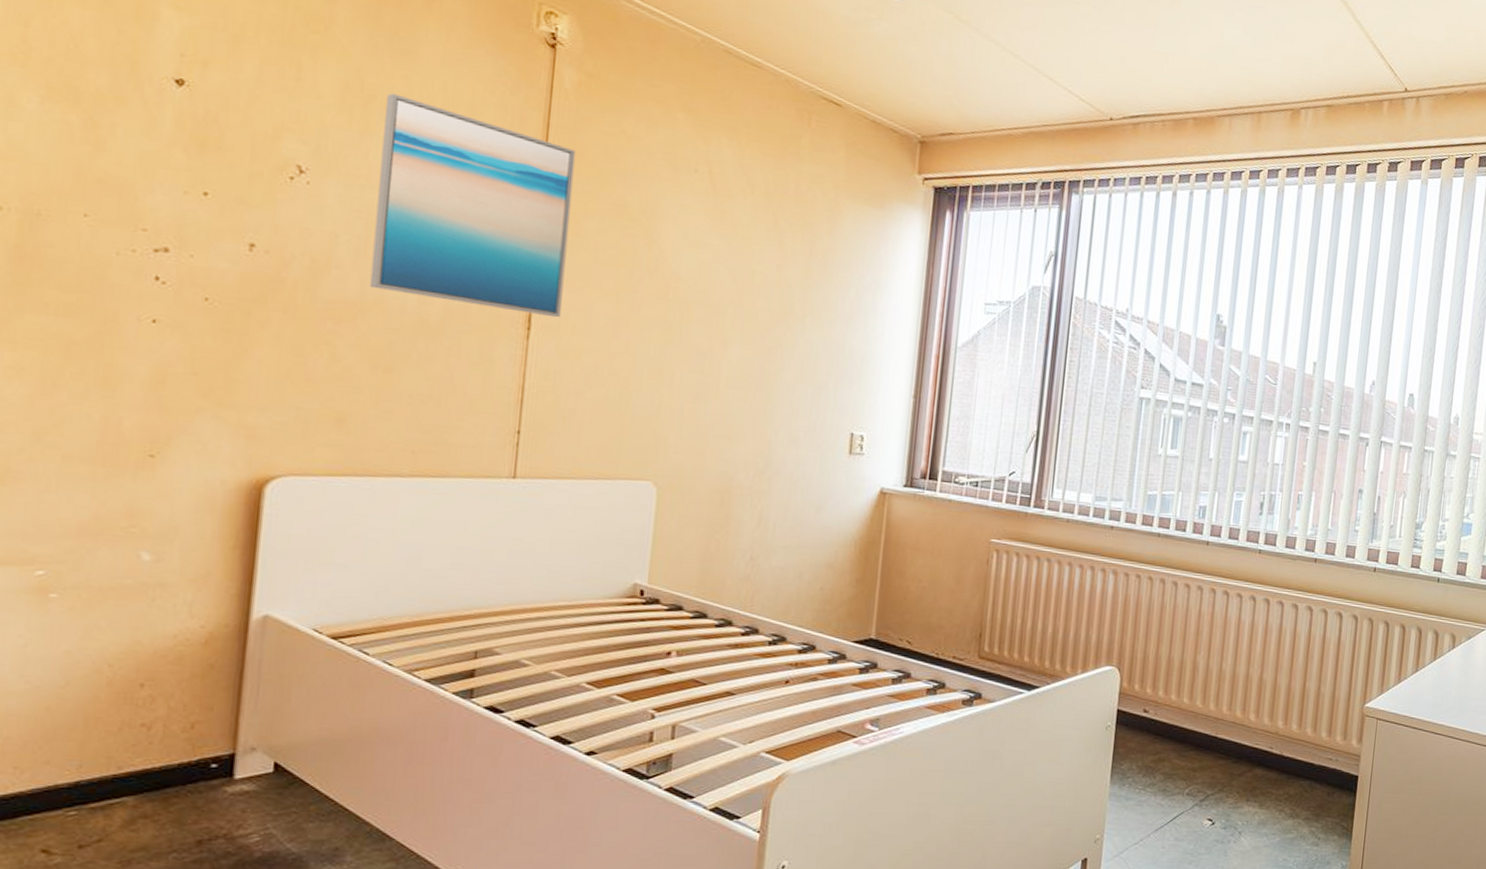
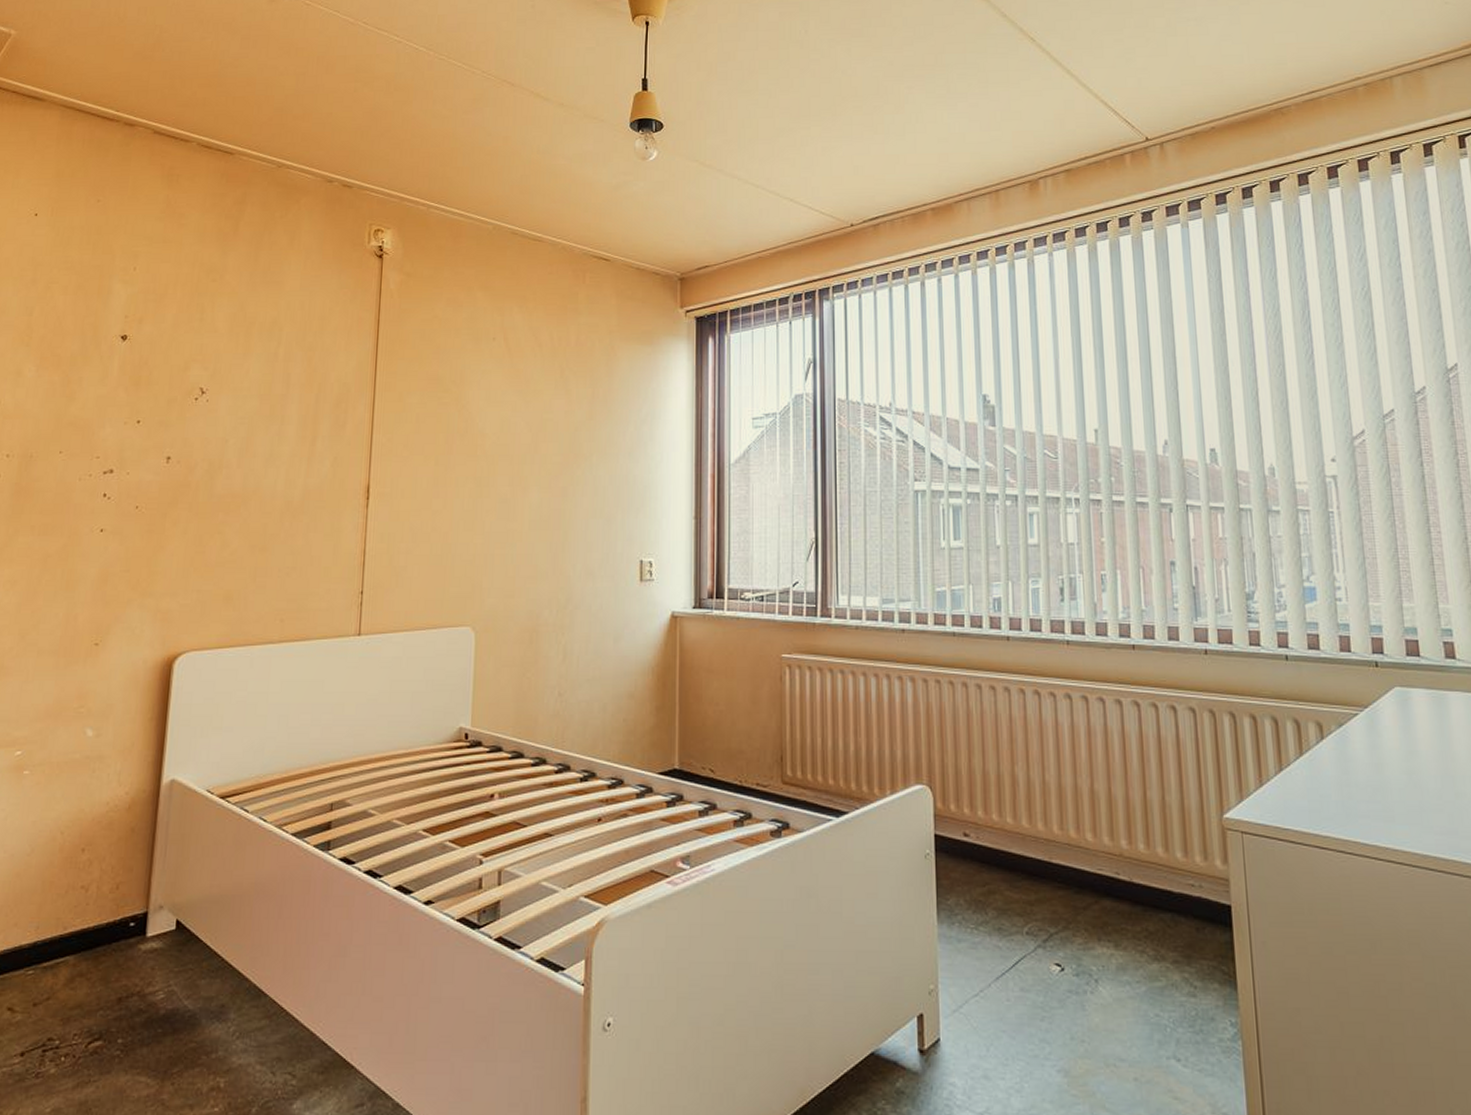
wall art: present [369,93,576,318] -> none [250,318,400,486]

